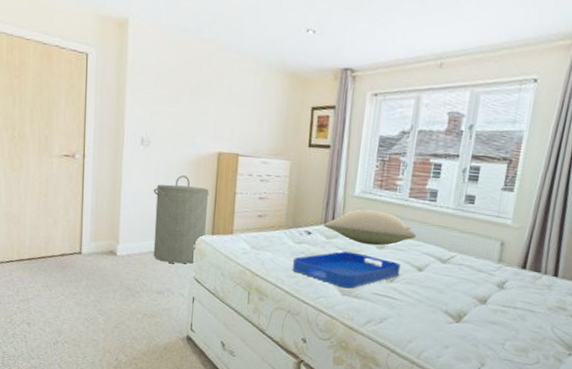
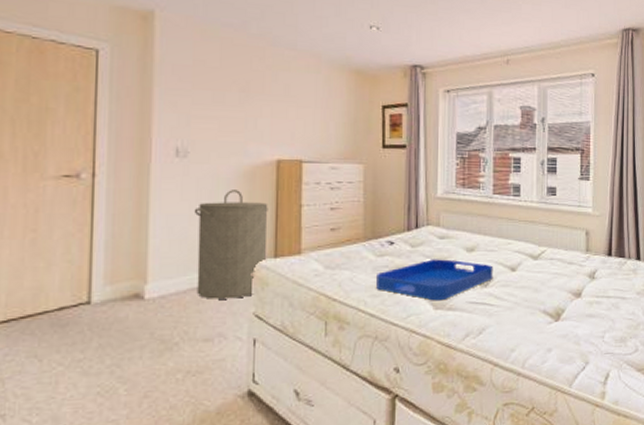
pillow: present [323,209,417,246] -> none [406,210,506,249]

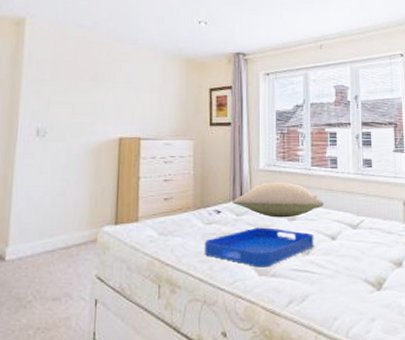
laundry hamper: present [194,190,268,299] -> none [48,164,111,262]
pillow: none [406,210,506,249] -> present [232,182,325,218]

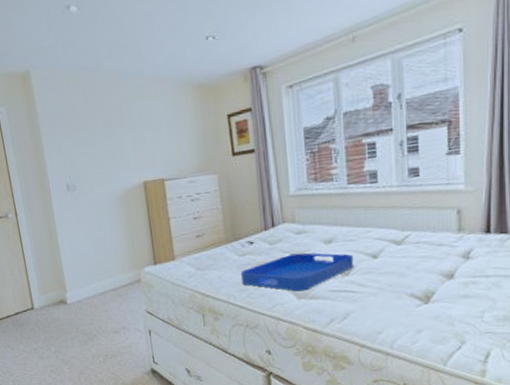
pillow: present [232,182,325,218] -> none [264,204,364,243]

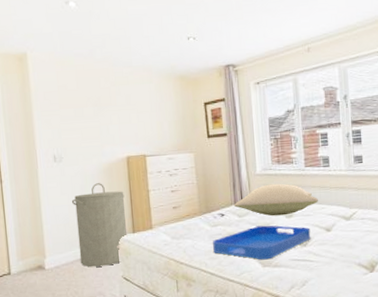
laundry hamper: none [88,212,149,301] -> present [71,183,128,267]
pillow: none [264,204,364,243] -> present [233,183,319,217]

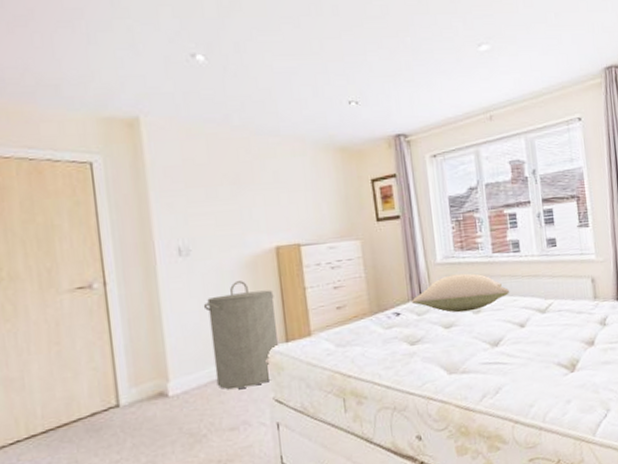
serving tray: present [213,225,311,260] -> none [387,323,503,366]

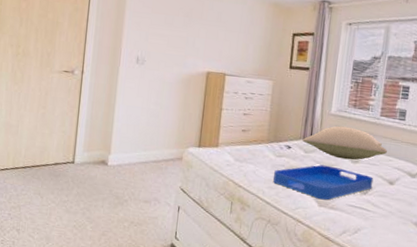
laundry hamper: present [203,281,280,390] -> none [142,92,198,174]
serving tray: none [387,323,503,366] -> present [273,164,374,200]

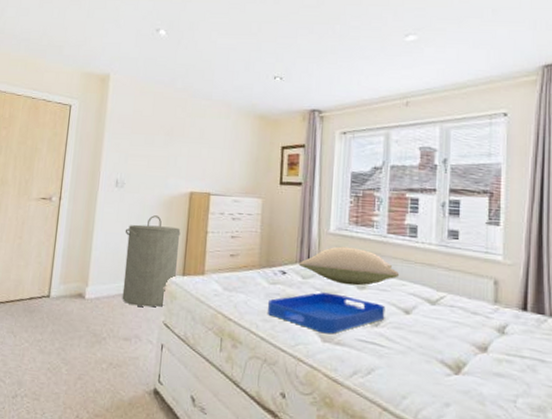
laundry hamper: none [142,92,198,174] -> present [122,215,181,307]

